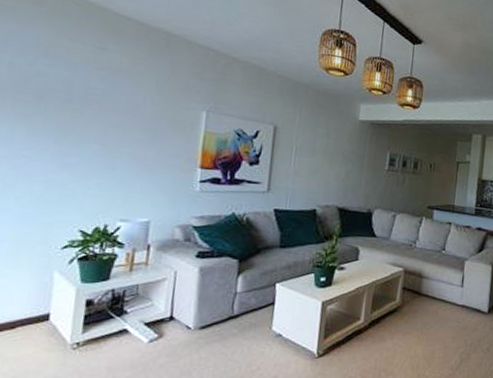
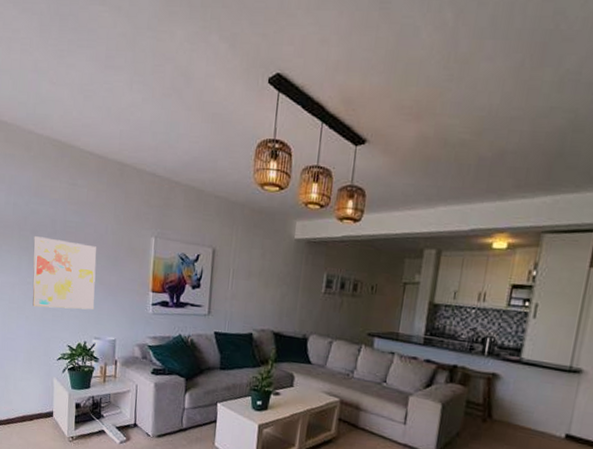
wall art: none [28,102,129,188] -> present [32,236,97,310]

